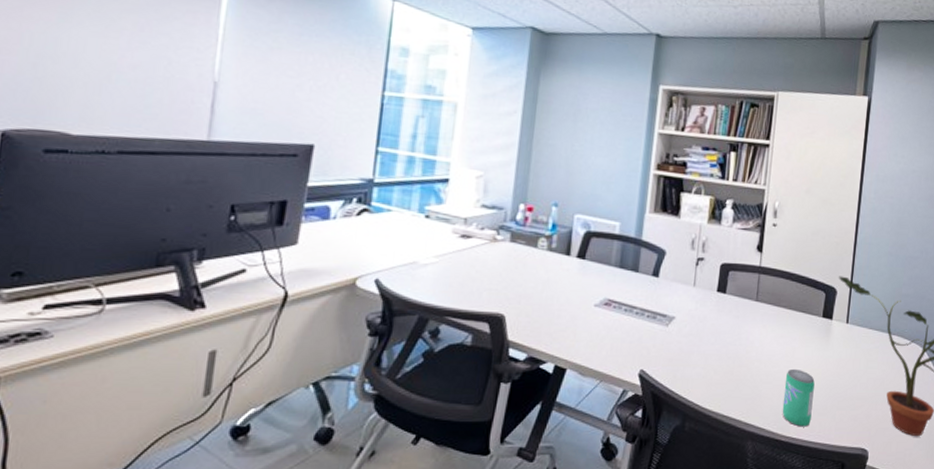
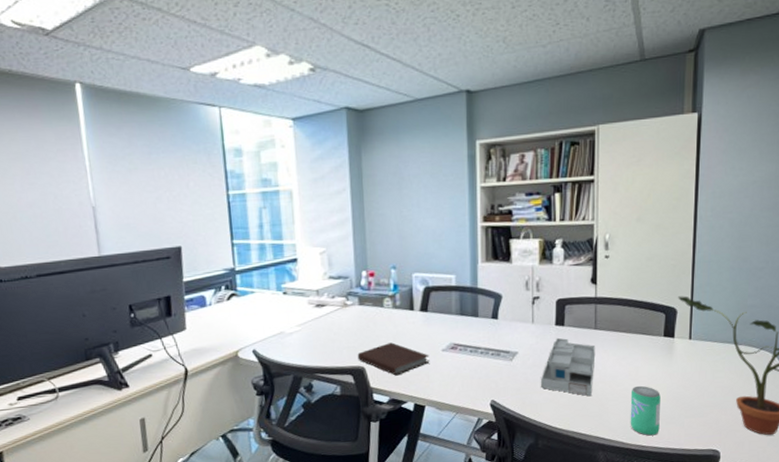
notebook: none [498,289,580,330] -> present [357,342,430,376]
desk organizer: none [694,305,755,376] -> present [540,337,596,397]

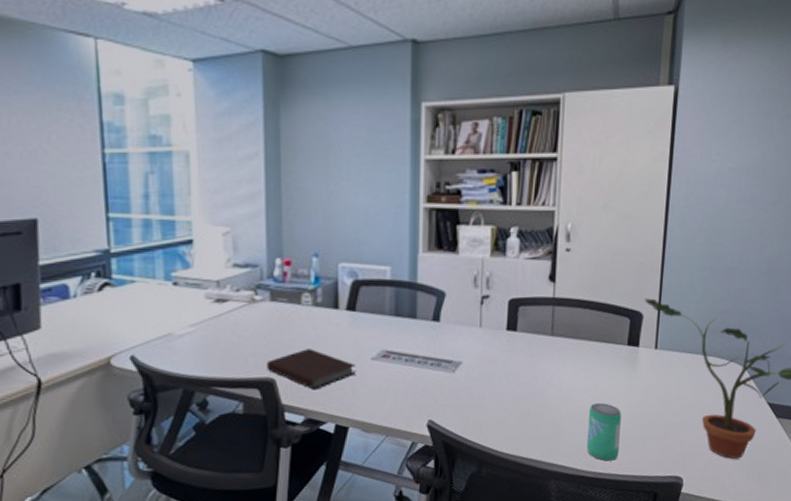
desk organizer: present [540,337,596,397] -> none [486,345,552,416]

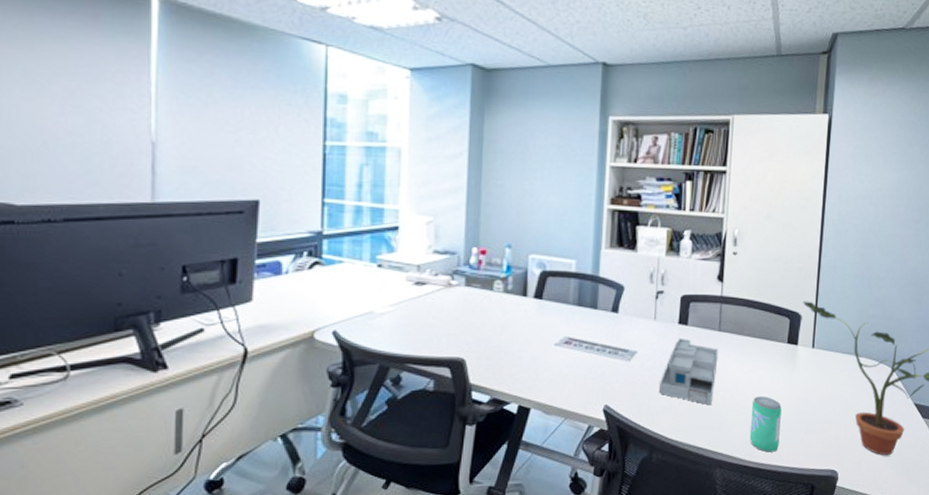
notebook: present [266,348,356,390] -> none [457,332,540,372]
desk organizer: none [486,345,552,416] -> present [658,337,719,406]

